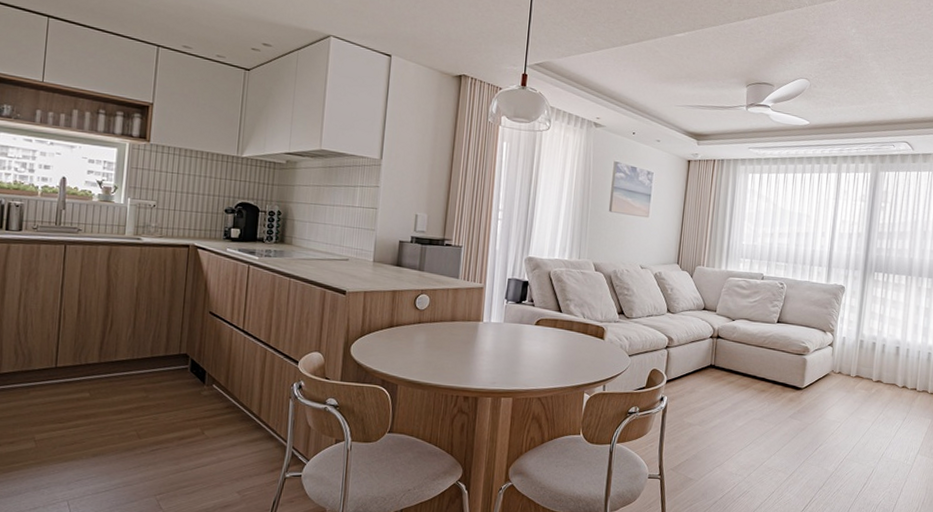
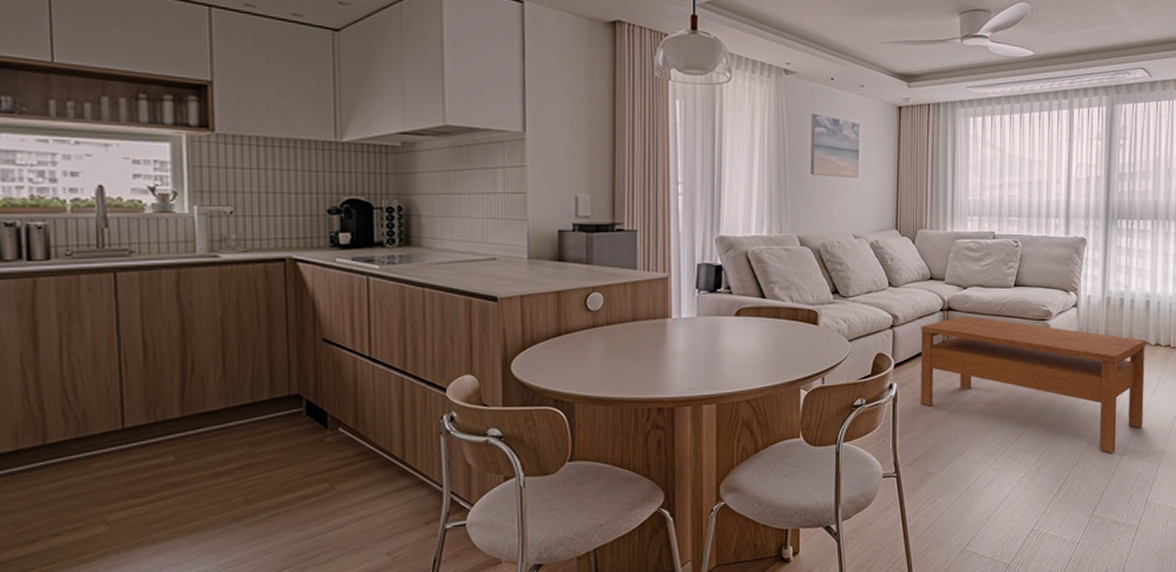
coffee table: none [686,344,894,481] -> present [920,316,1147,453]

